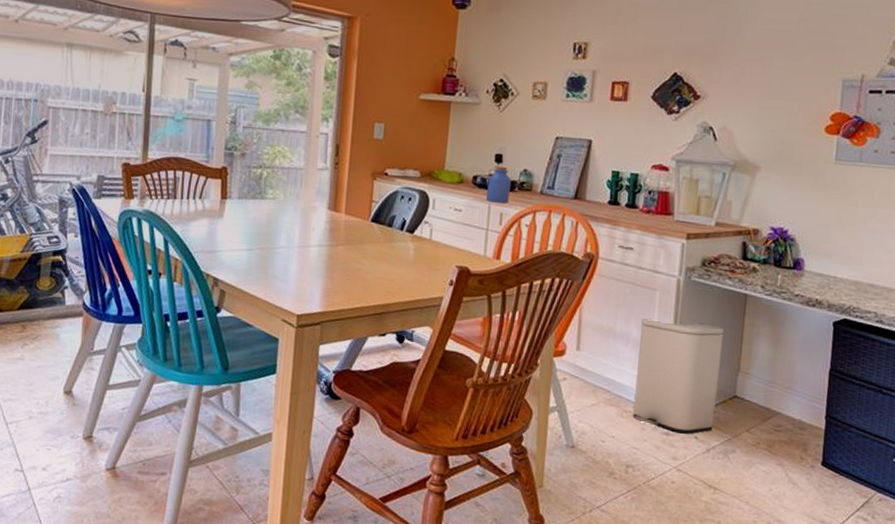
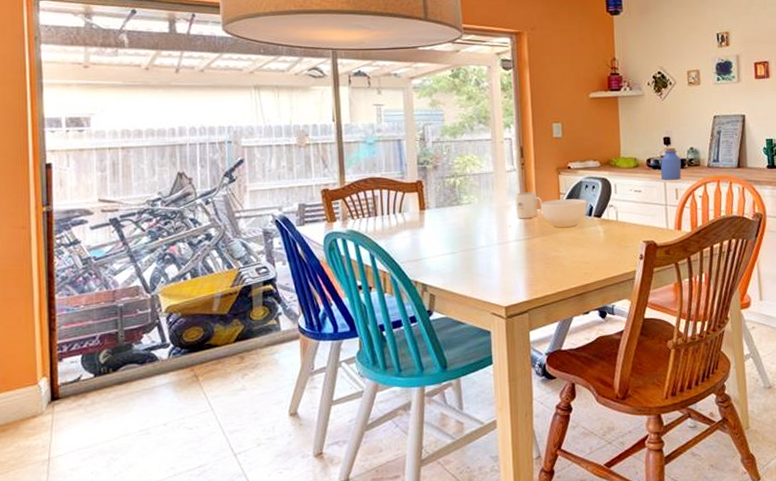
mug: none [322,194,353,225] -> present [515,192,543,219]
bowl: none [349,206,402,240] -> present [540,198,588,228]

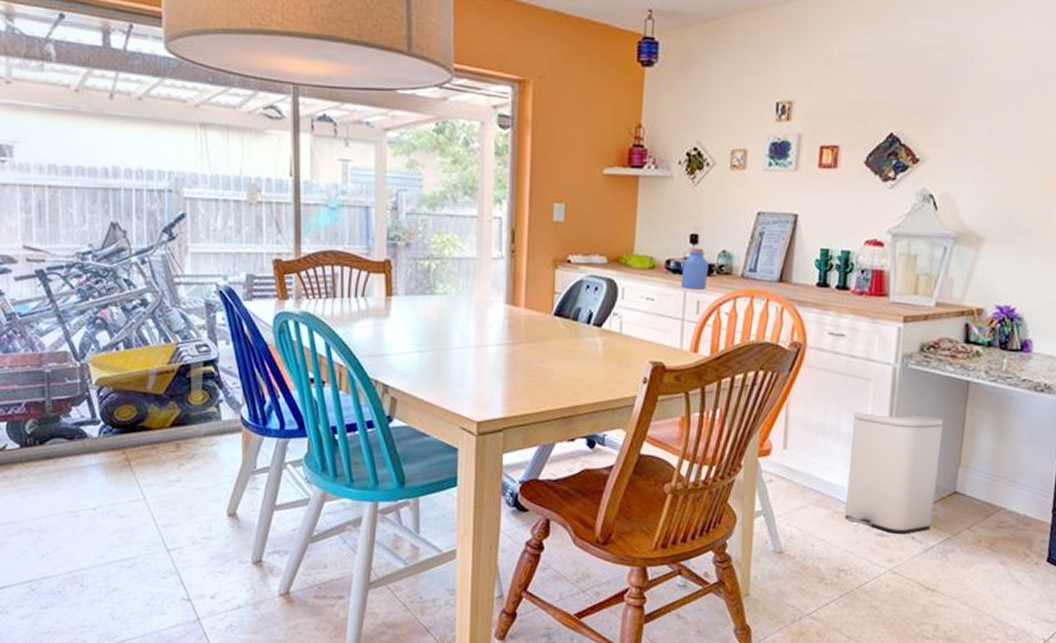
mug: present [515,192,543,219] -> none [499,286,533,320]
bowl: present [540,198,588,228] -> none [529,299,588,336]

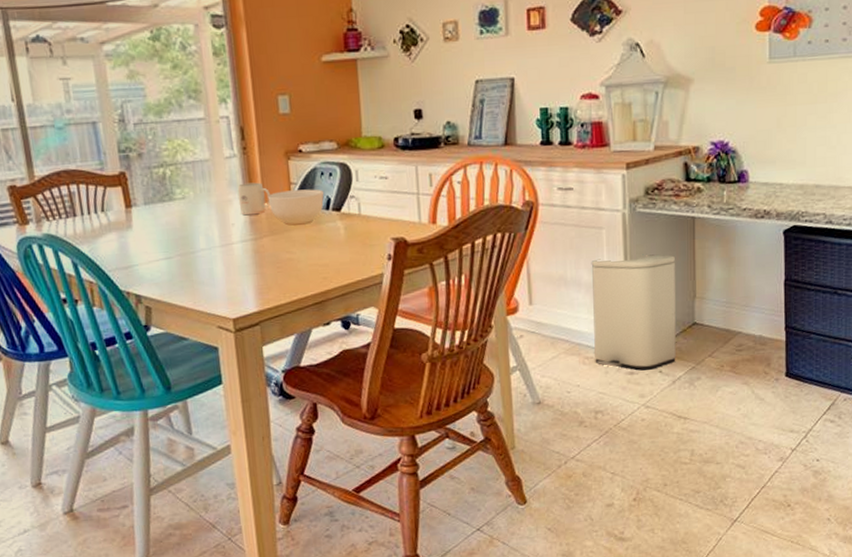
mug: none [499,286,533,320] -> present [237,182,271,216]
bowl: none [529,299,588,336] -> present [267,189,325,226]
jar: present [681,247,709,290] -> none [410,122,437,164]

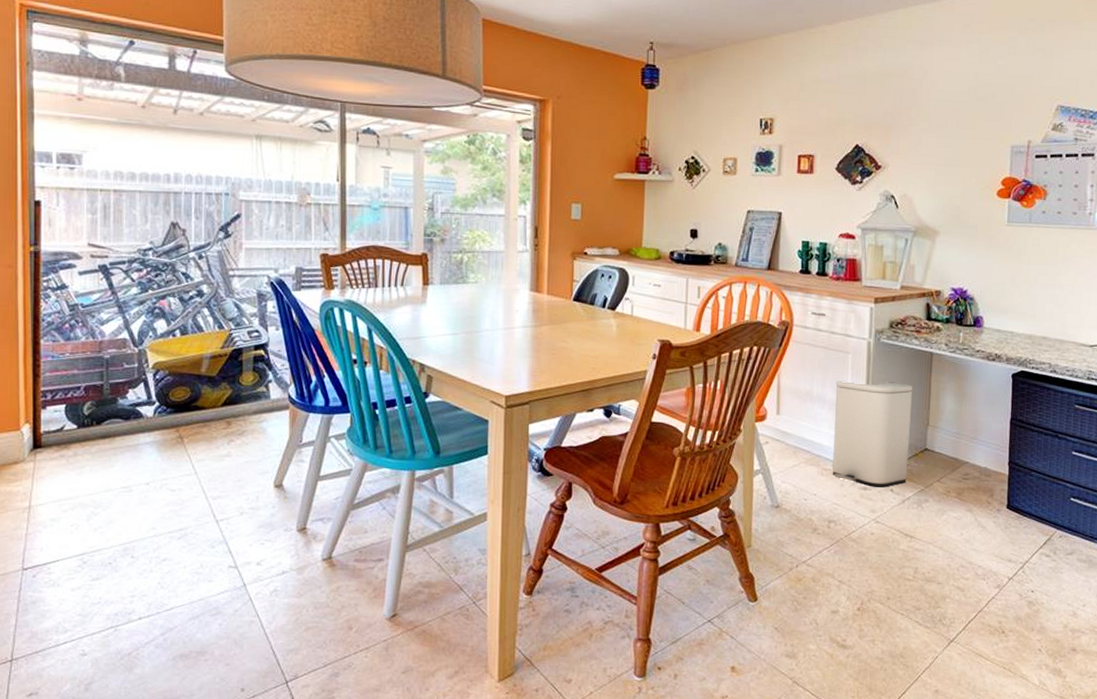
mug: present [237,182,271,216] -> none [525,275,555,305]
bowl: present [267,189,325,226] -> none [551,286,603,318]

